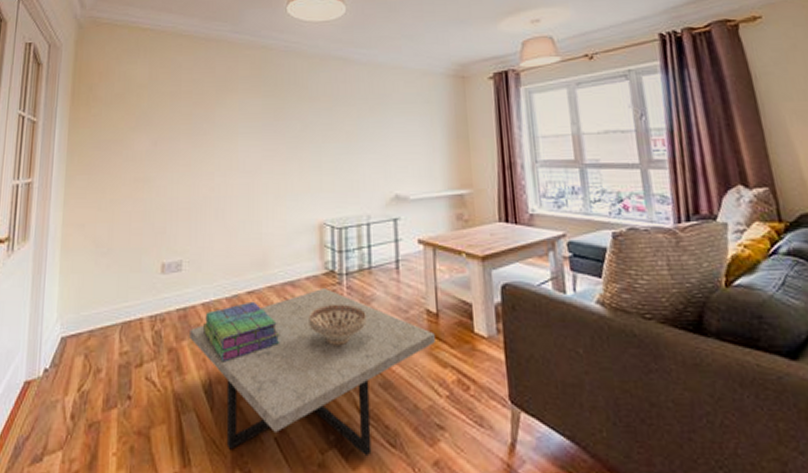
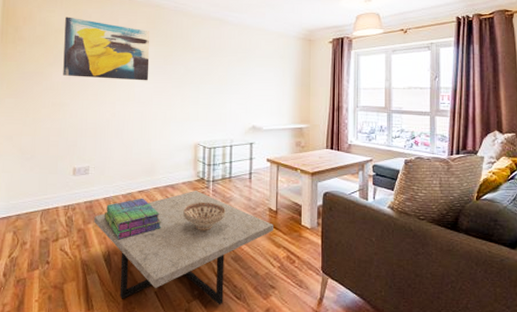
wall art: none [147,68,256,144] -> present [63,16,150,81]

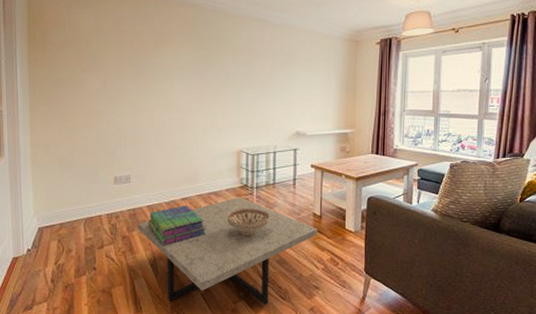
wall art: present [63,16,150,81] -> none [96,18,188,87]

